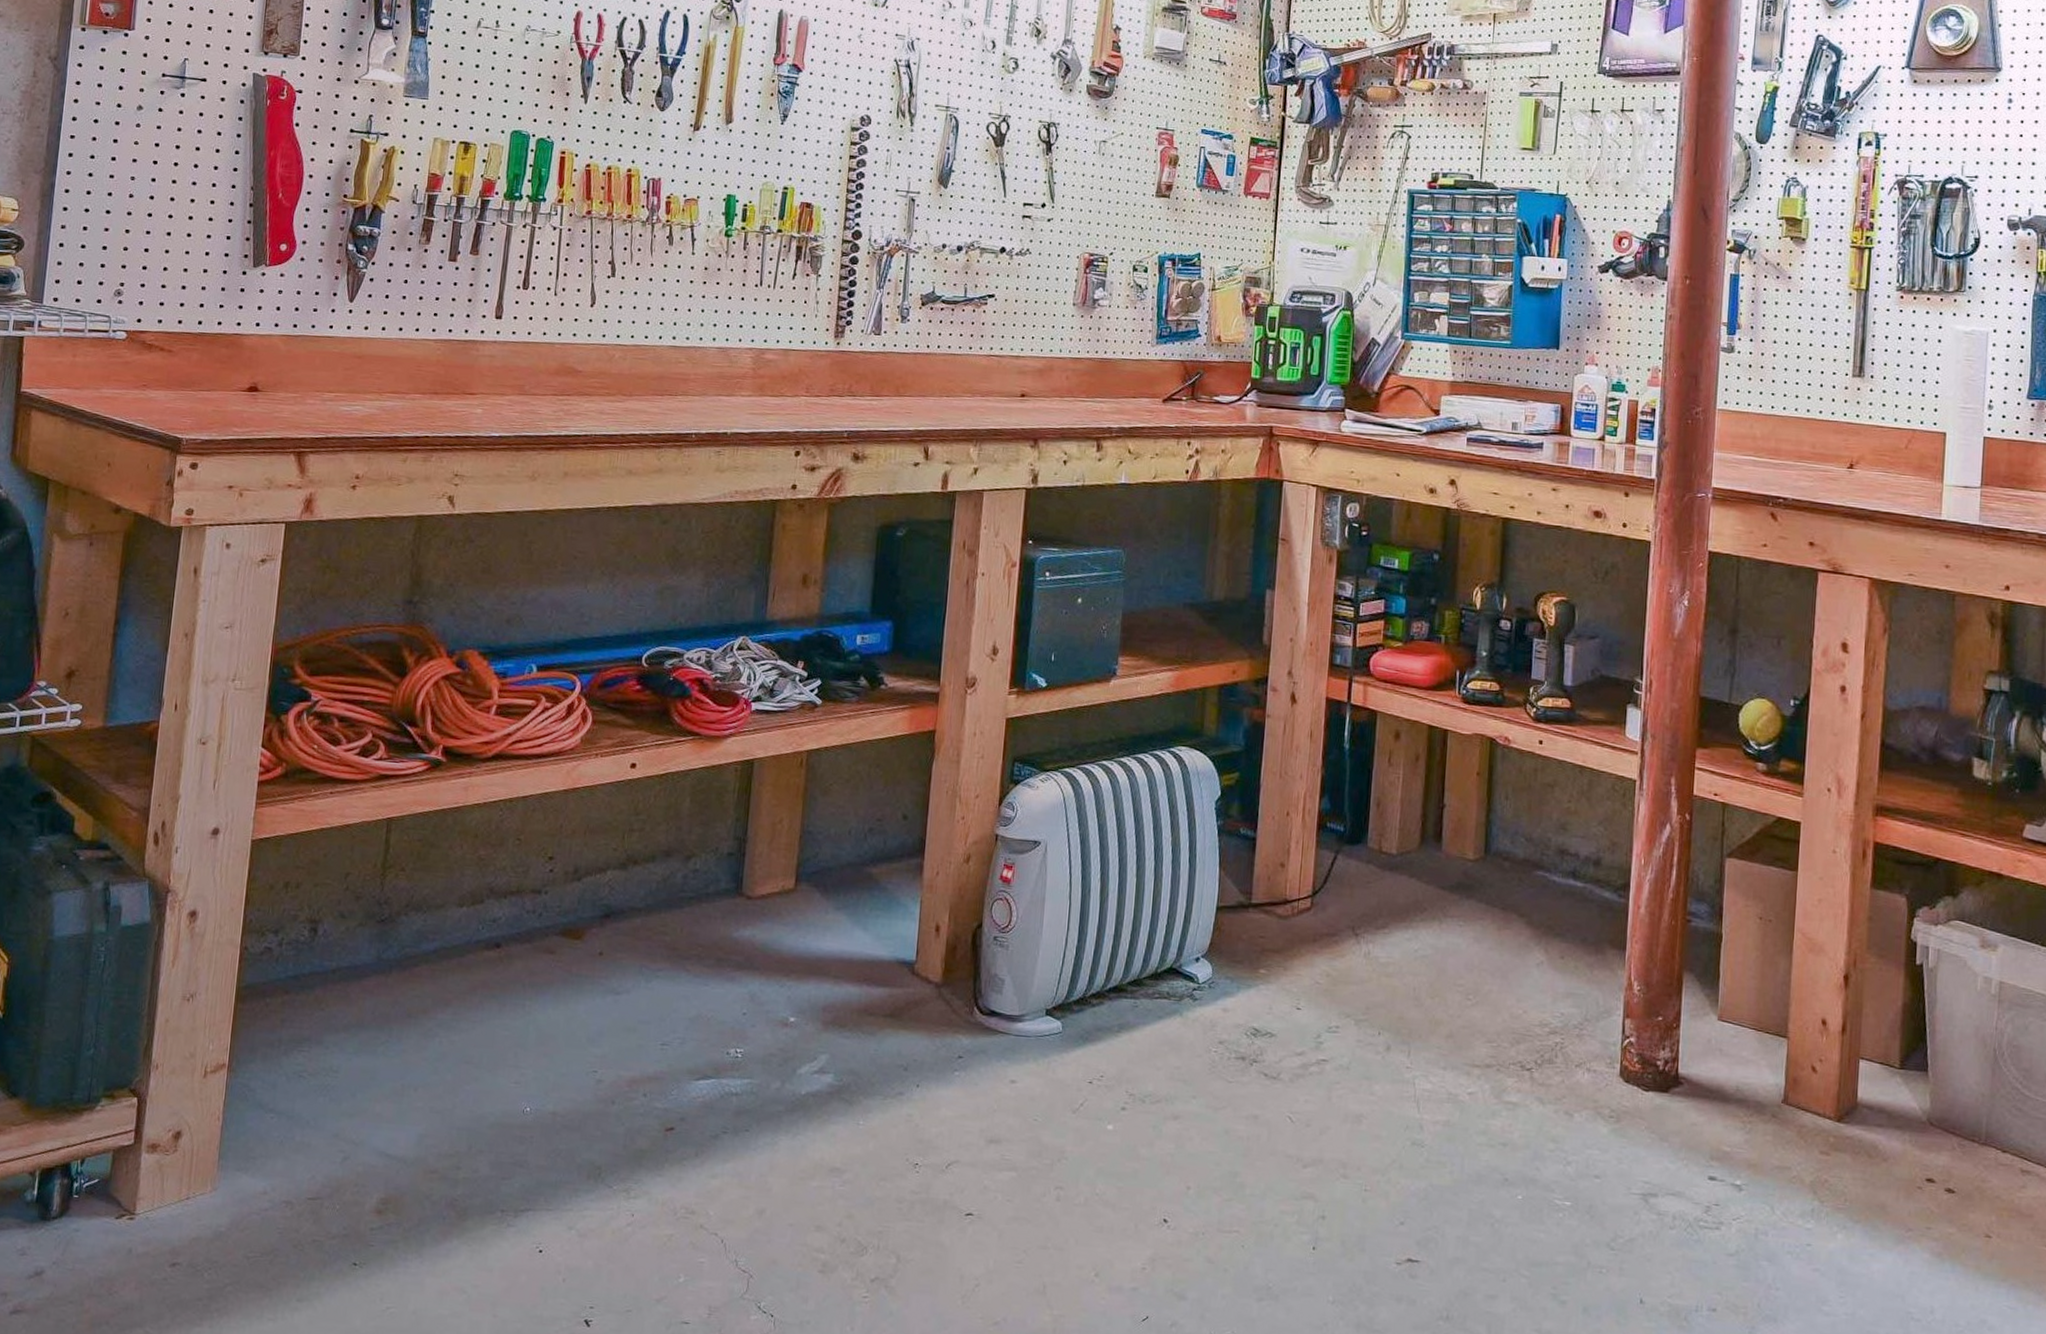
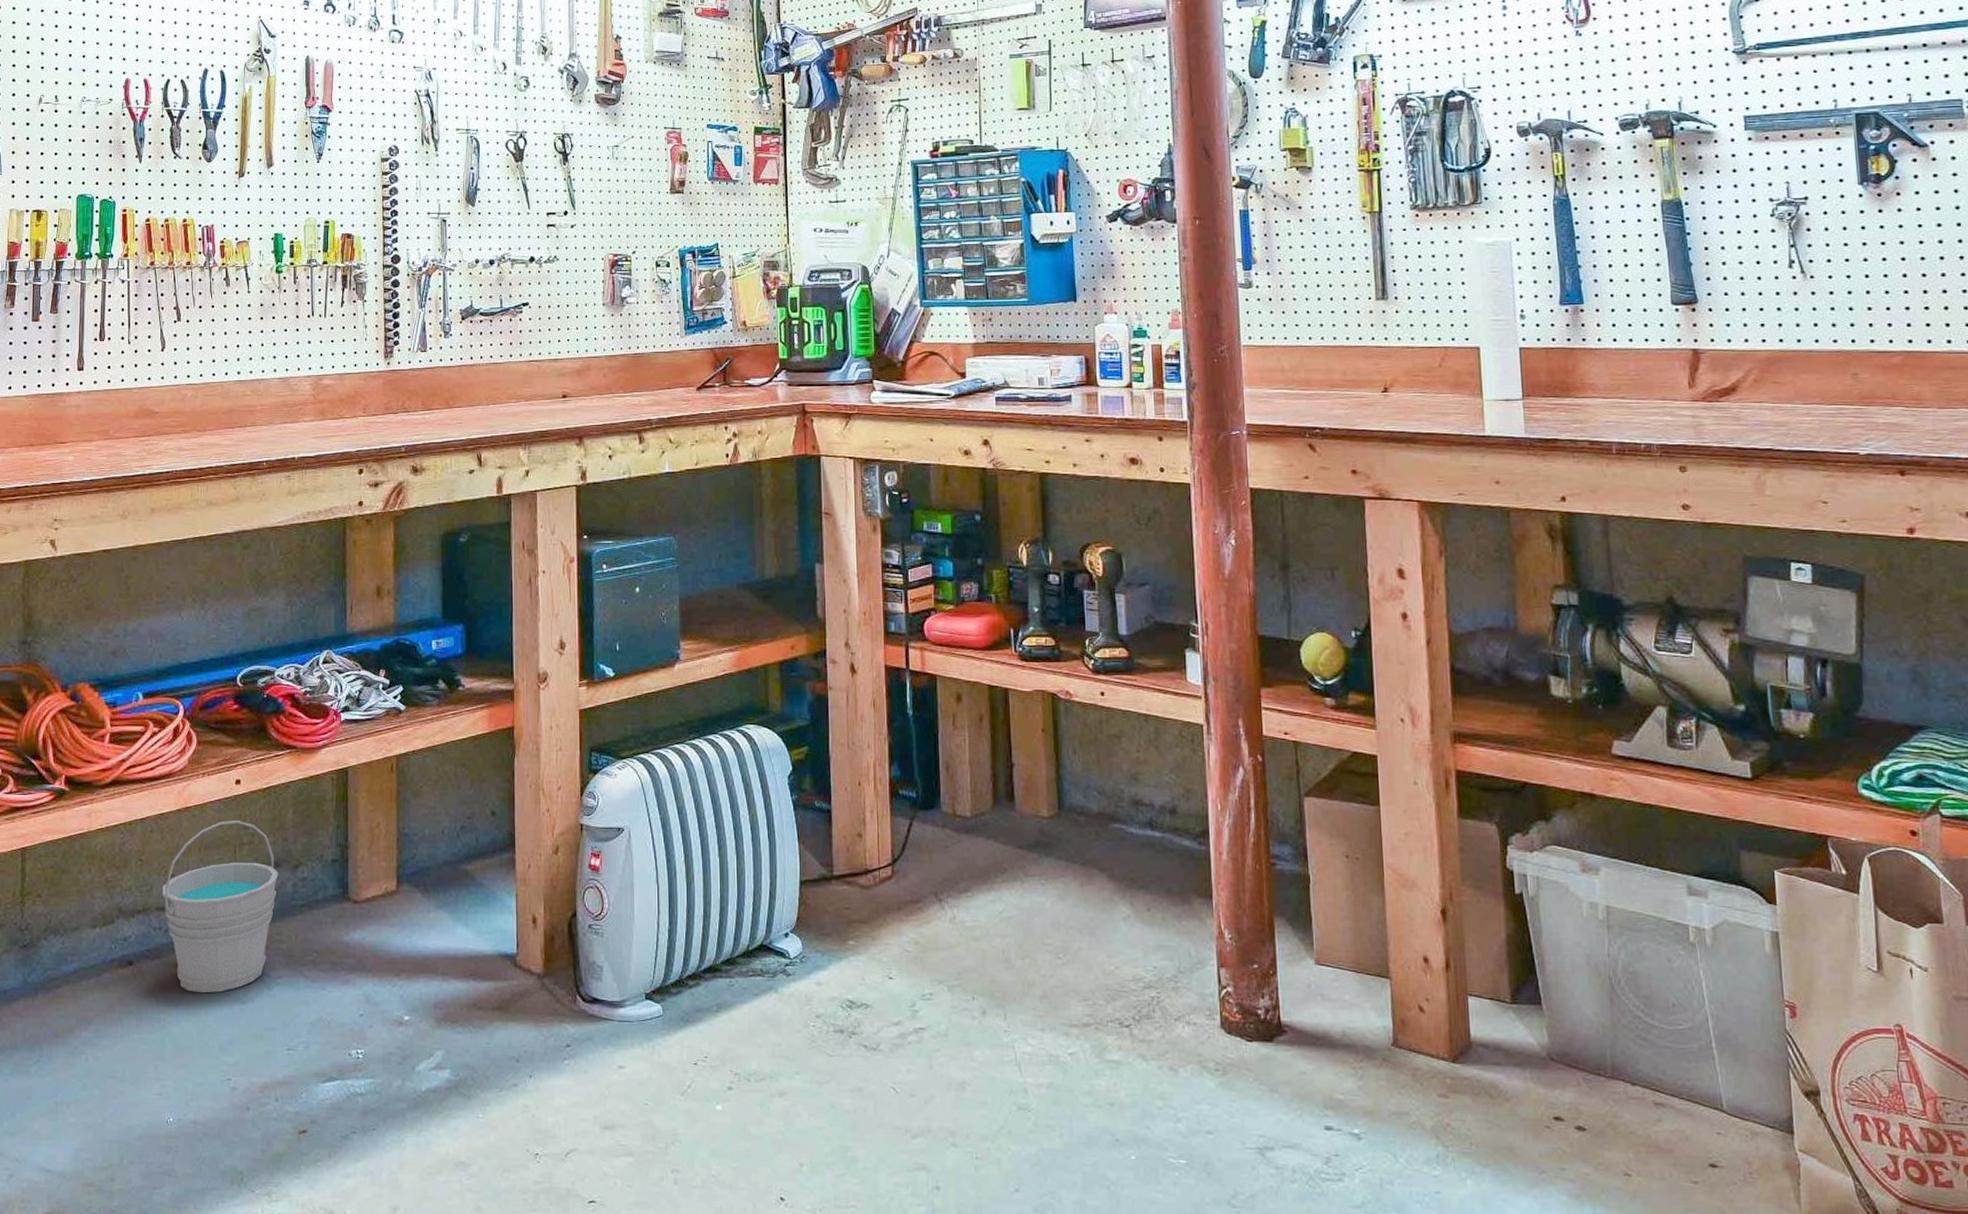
bucket: none [540,805,669,982] -> present [163,820,278,993]

